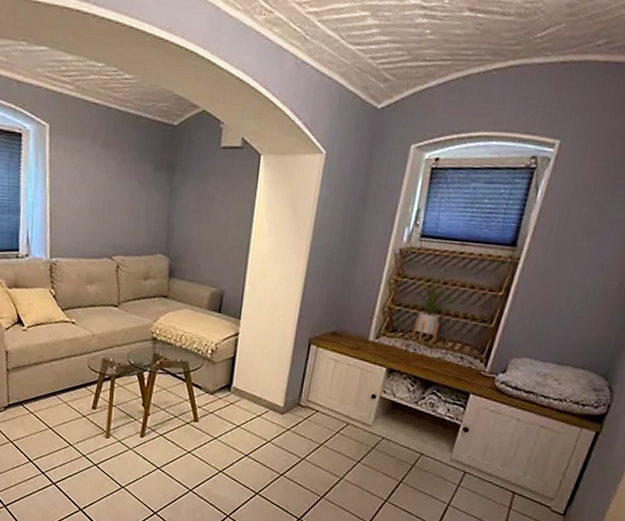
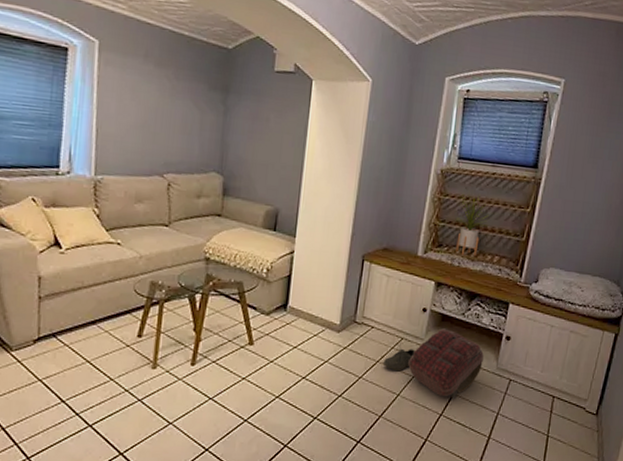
shoe: none [326,426,362,456] -> present [382,341,415,372]
backpack: none [353,416,437,487] -> present [408,328,485,399]

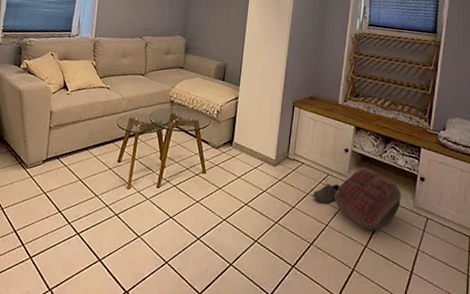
house plant: present [455,190,489,257] -> none [369,50,397,107]

